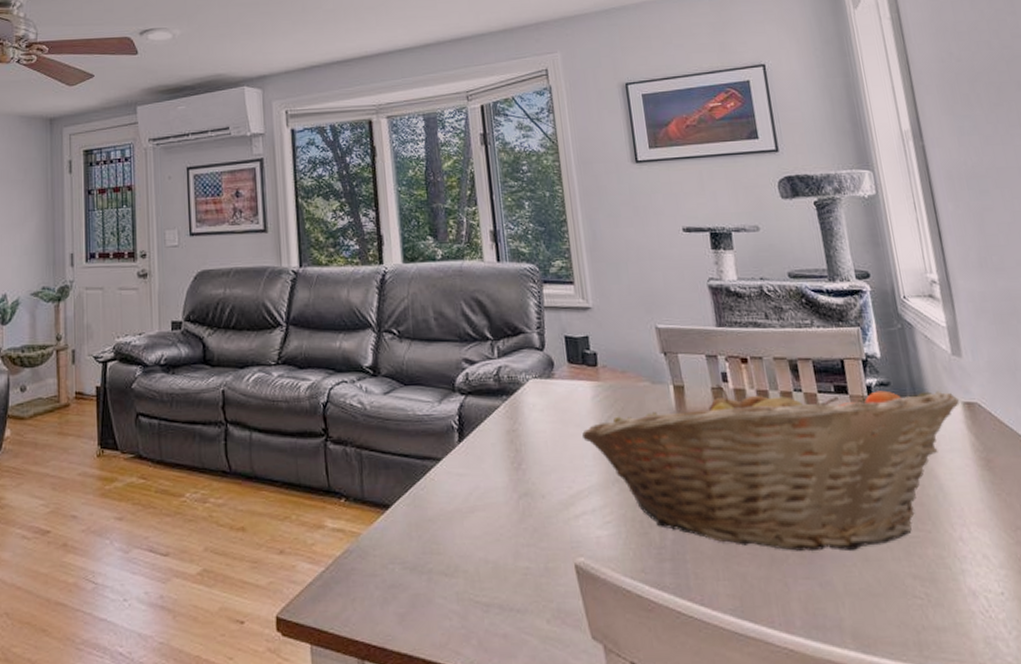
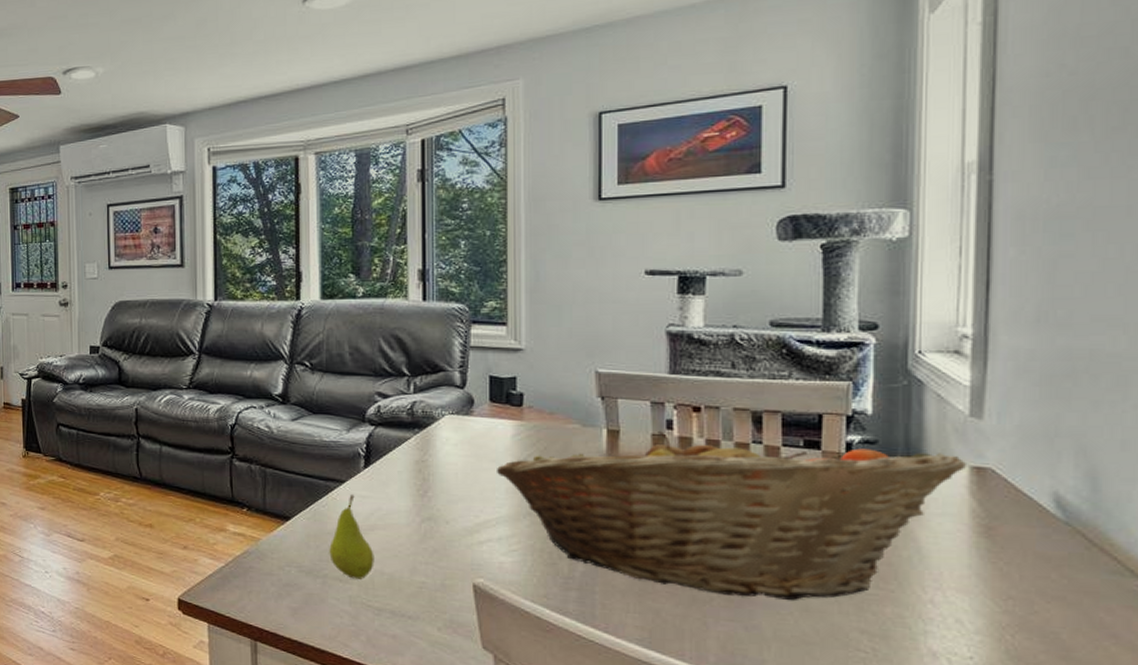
fruit: none [431,472,478,571] -> present [329,494,374,579]

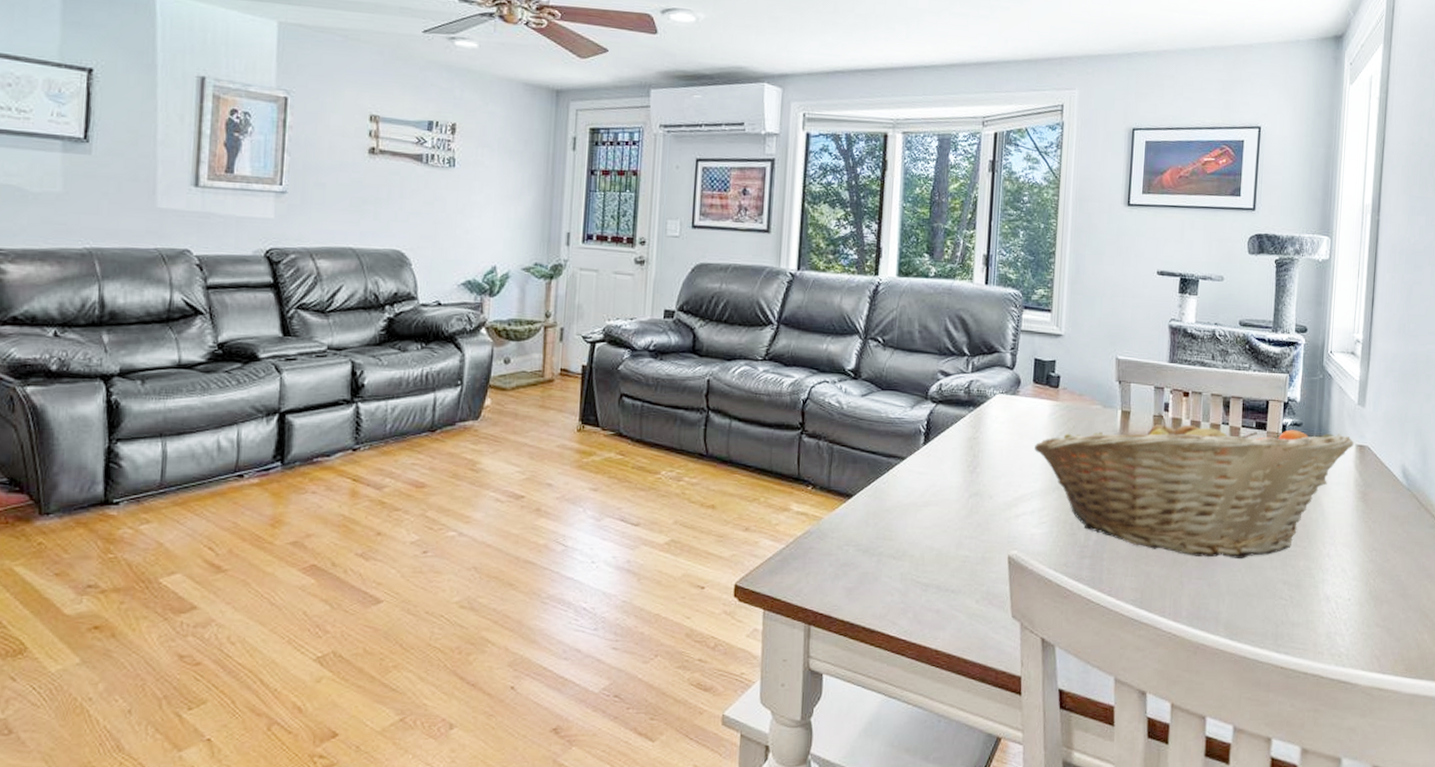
fruit: present [329,494,374,579] -> none [886,470,926,556]

